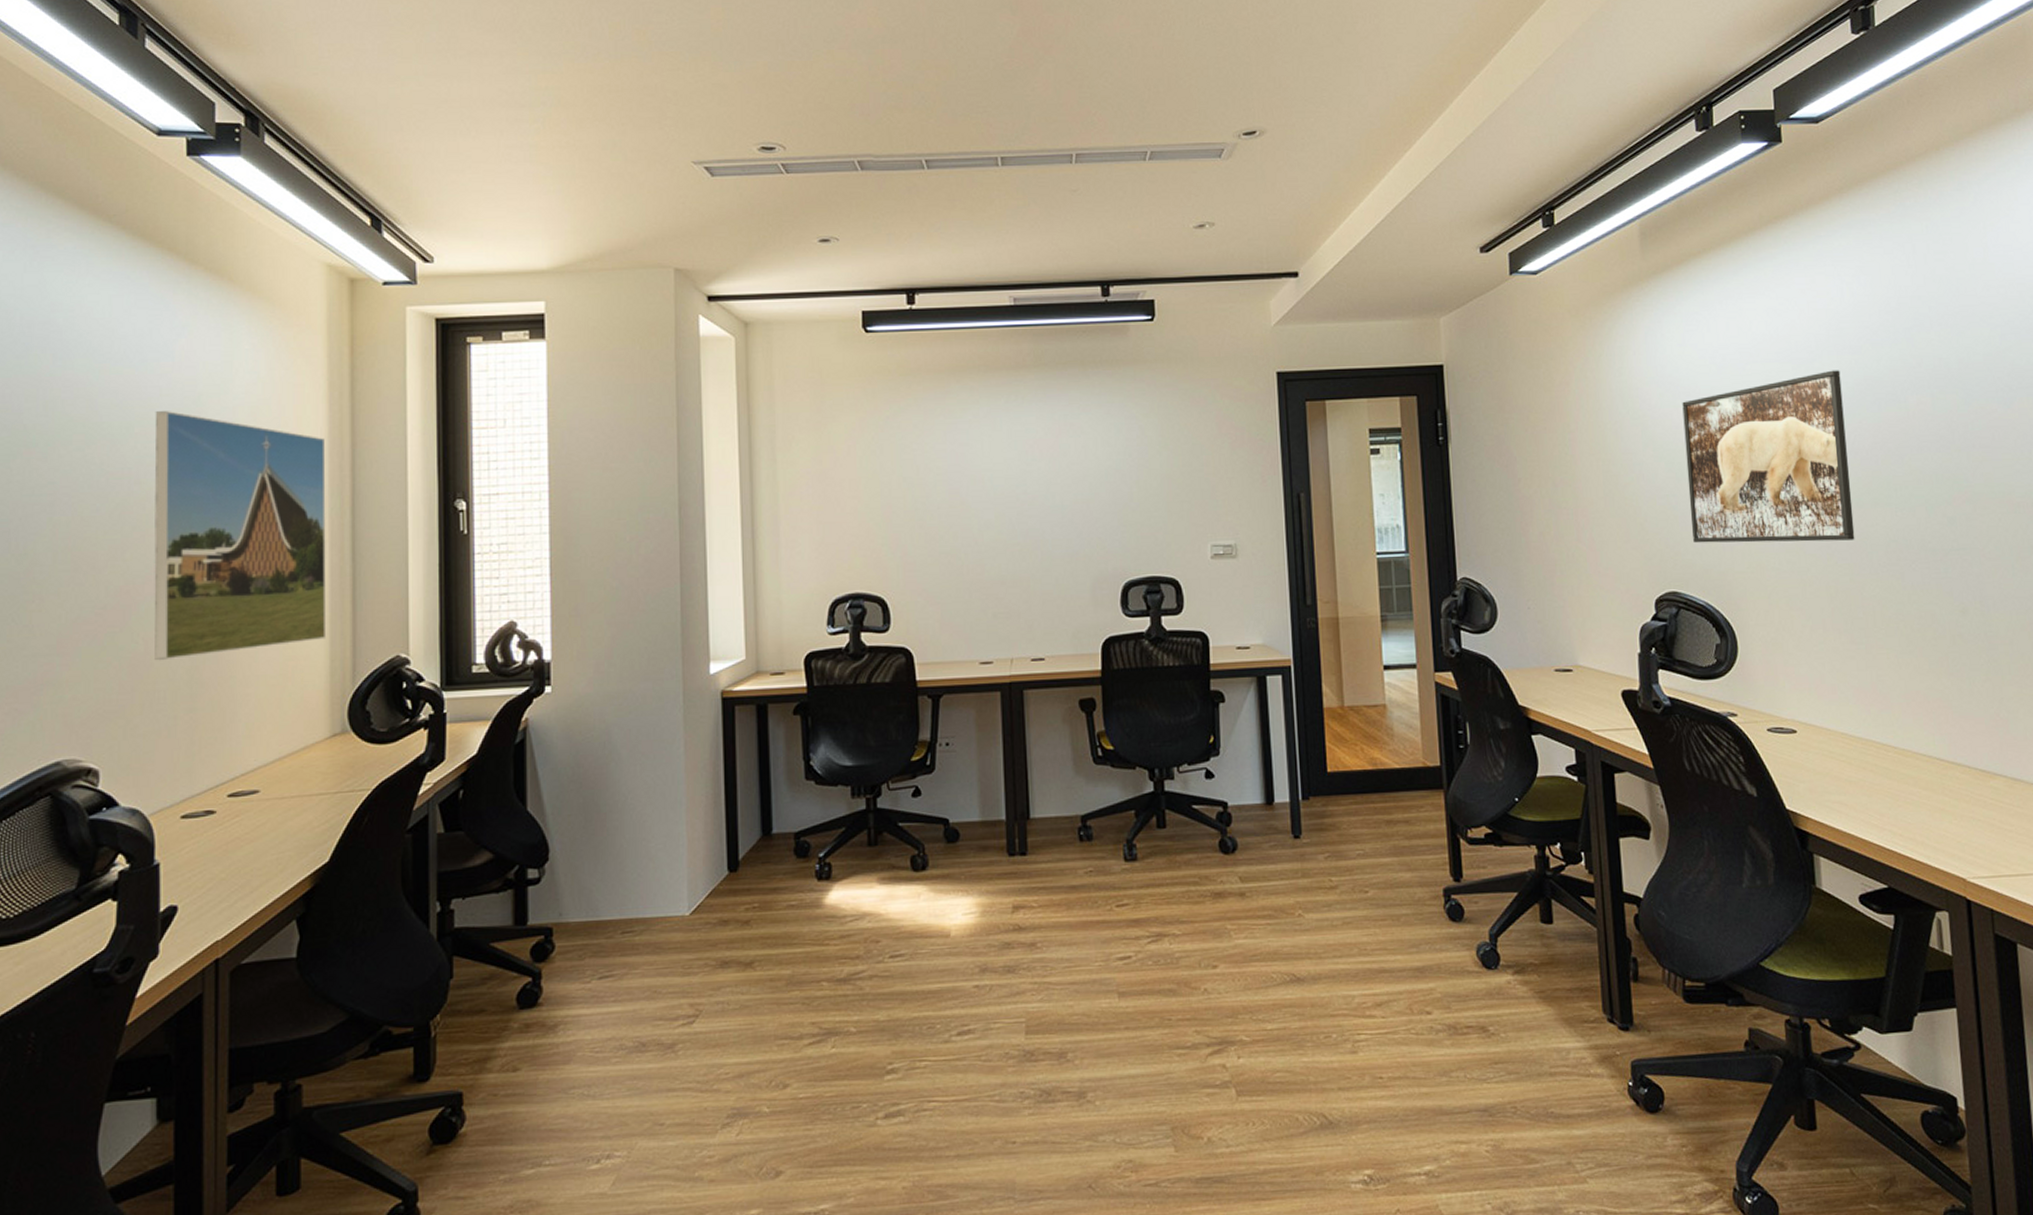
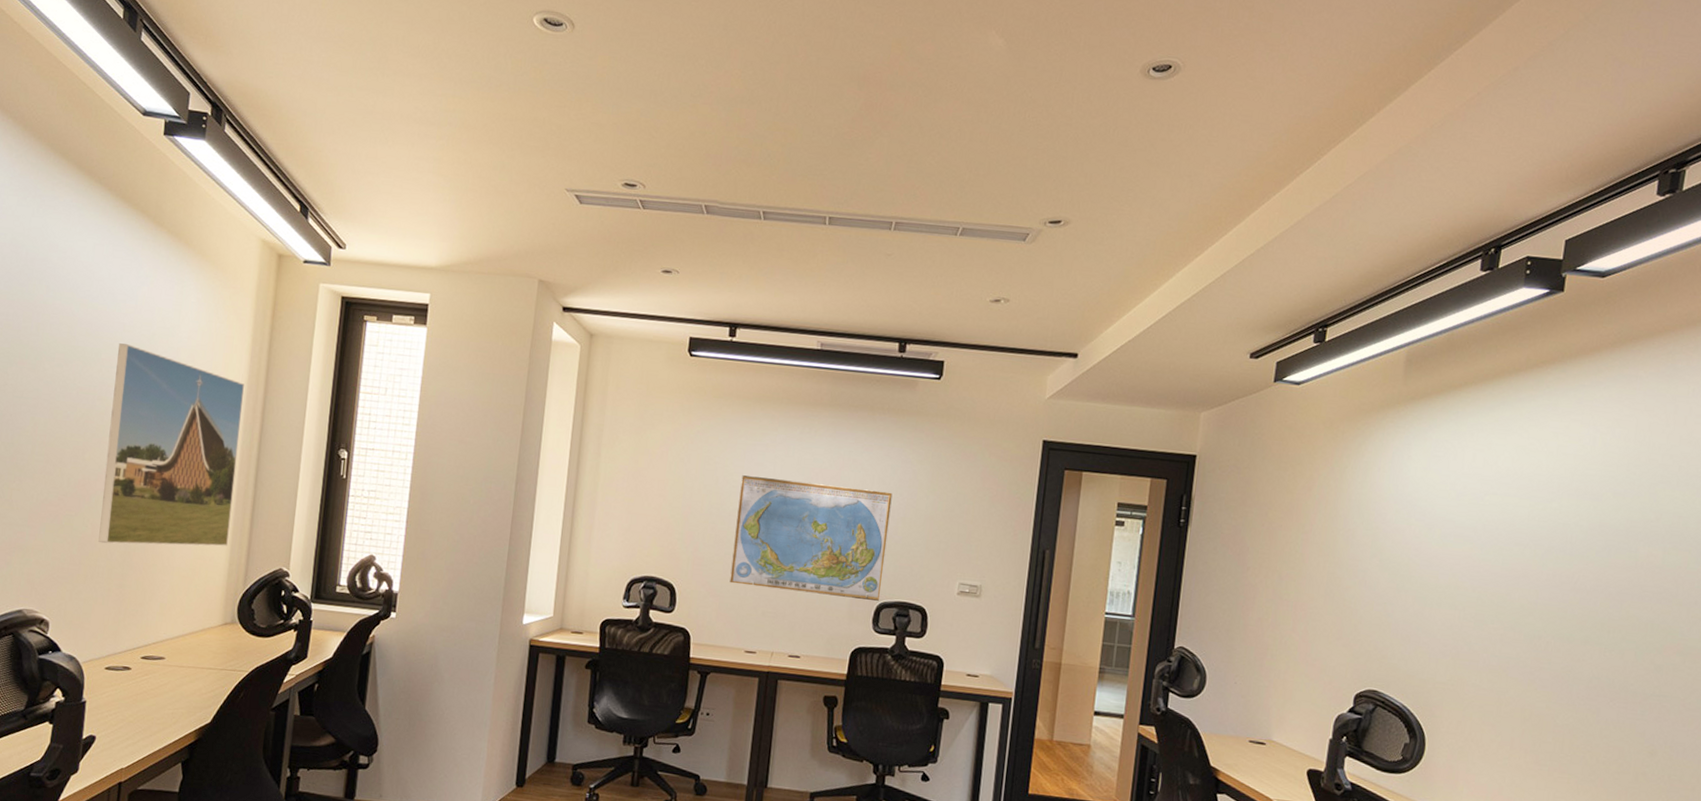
world map: none [946,454,1126,587] -> present [730,475,893,601]
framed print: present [1682,370,1855,543] -> none [1402,512,1577,671]

